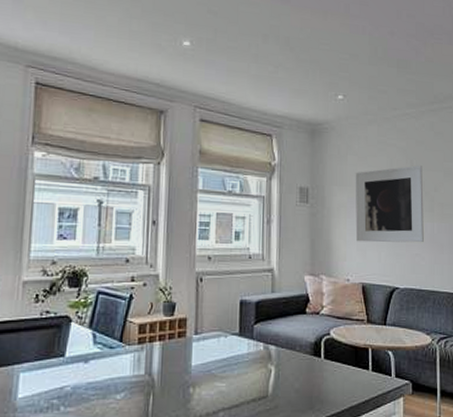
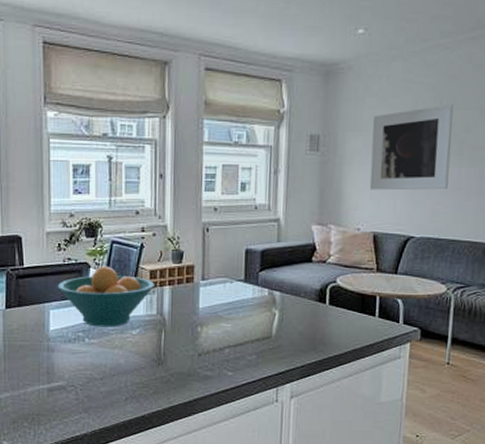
fruit bowl: none [31,319,143,392] -> present [57,266,155,327]

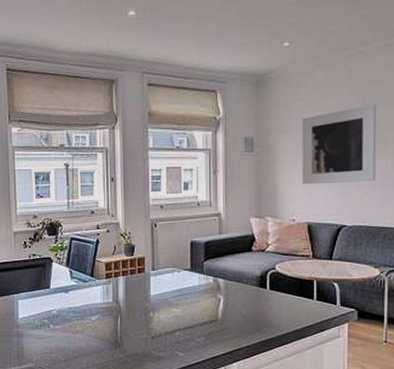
fruit bowl: present [57,266,155,327] -> none [24,260,110,314]

